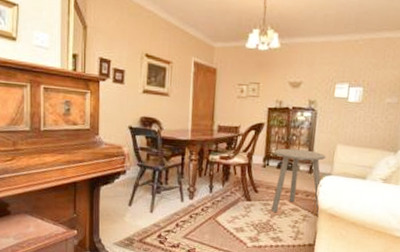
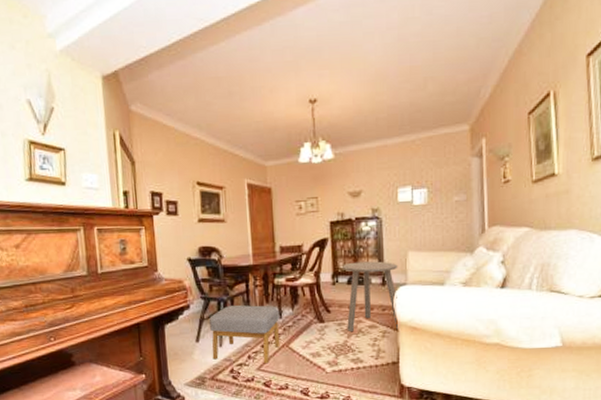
footstool: none [142,175,210,233] -> present [208,305,280,364]

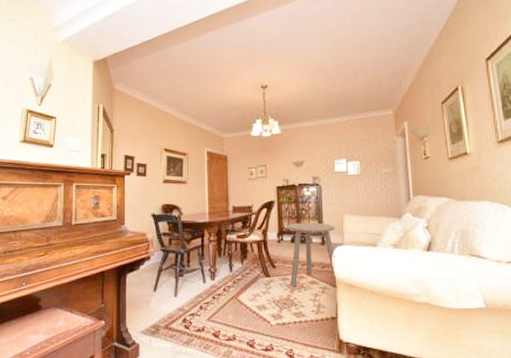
footstool: present [208,305,280,364] -> none [166,257,230,315]

